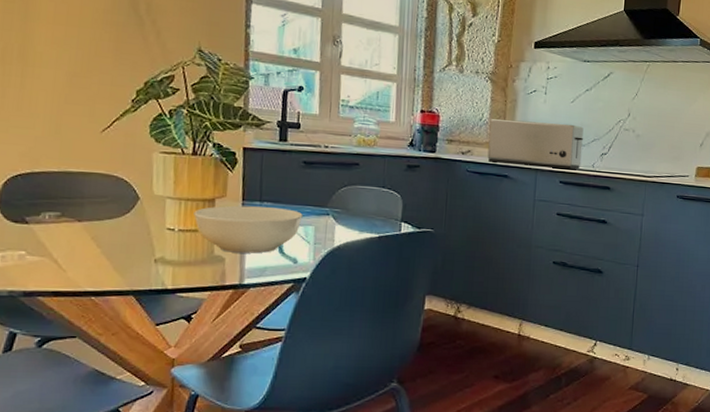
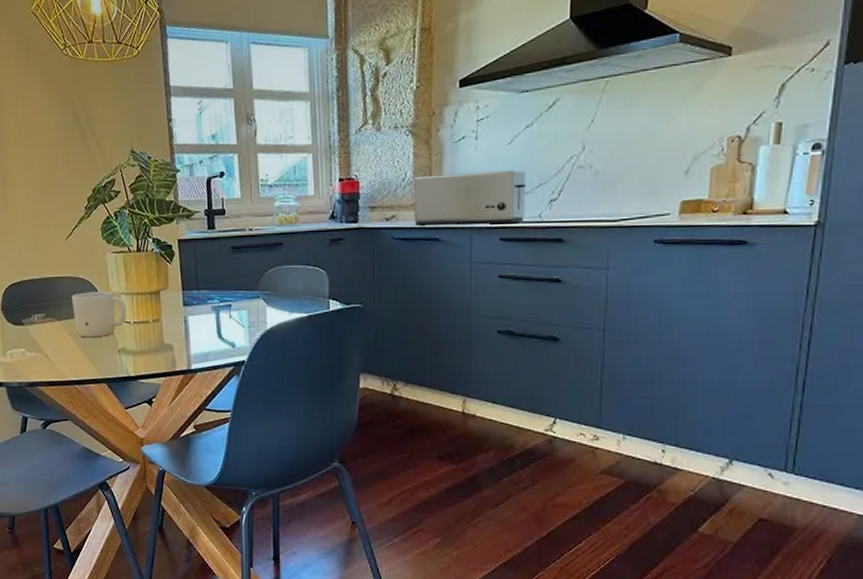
mug: none [99,192,171,244] -> present [71,292,126,338]
bowl: present [193,205,303,254] -> none [144,295,236,340]

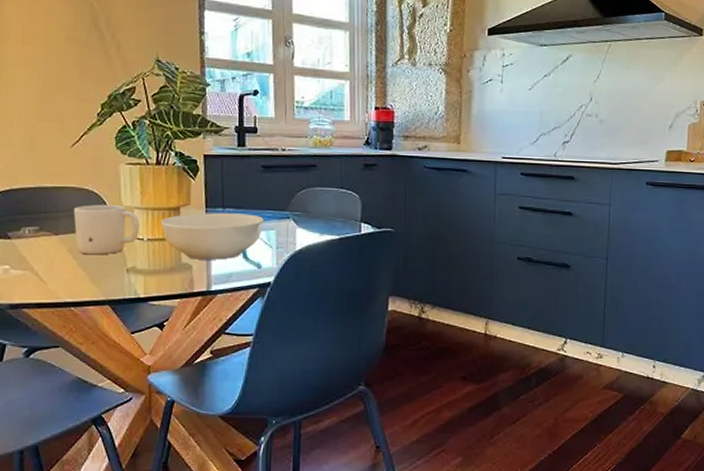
bowl: none [144,295,236,340] -> present [160,213,264,260]
toaster: present [414,170,527,227] -> none [445,111,544,161]

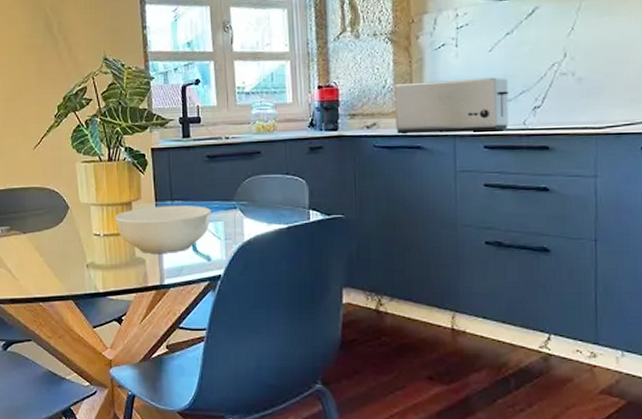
mug: present [73,205,140,255] -> none [38,203,96,252]
toaster: none [445,111,544,161] -> present [395,77,510,135]

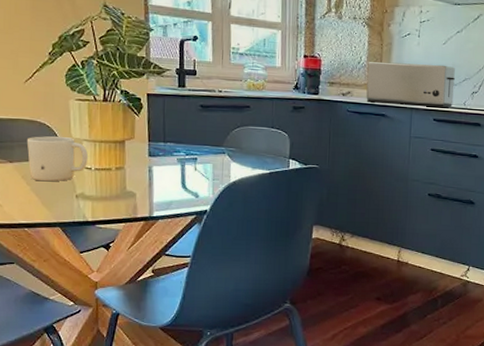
mug: none [38,203,96,252] -> present [26,136,88,182]
bowl: present [115,206,212,254] -> none [107,146,202,189]

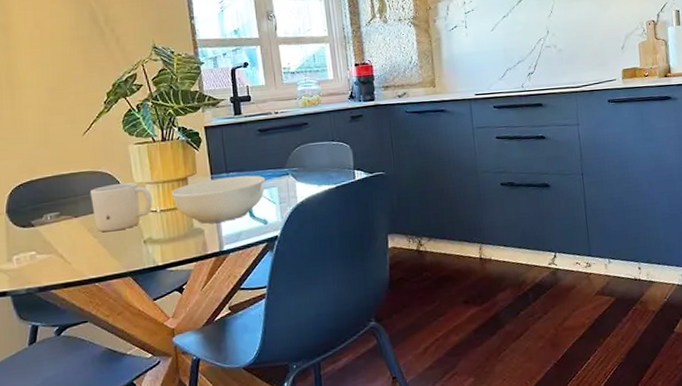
bowl: none [107,146,202,189] -> present [171,175,266,224]
toaster: present [366,61,456,108] -> none [419,51,511,101]

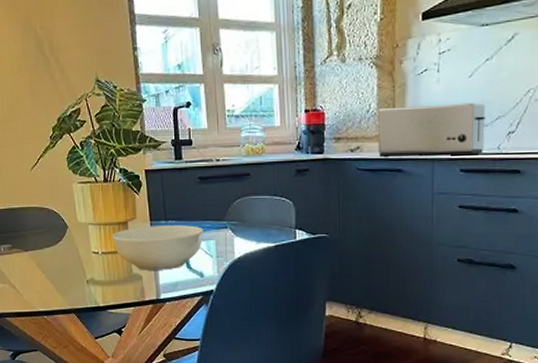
mug: present [90,182,152,233] -> none [38,222,94,269]
toaster: none [419,51,511,101] -> present [378,102,486,158]

